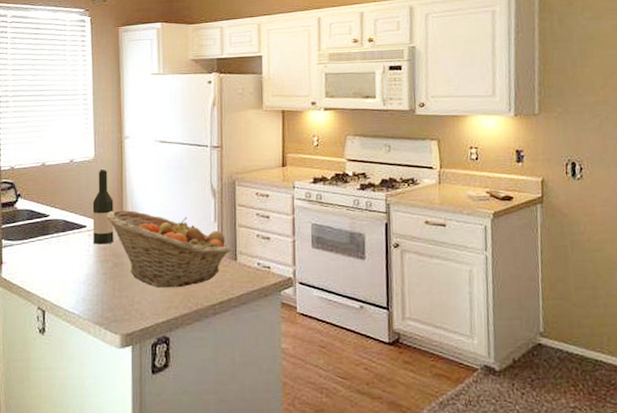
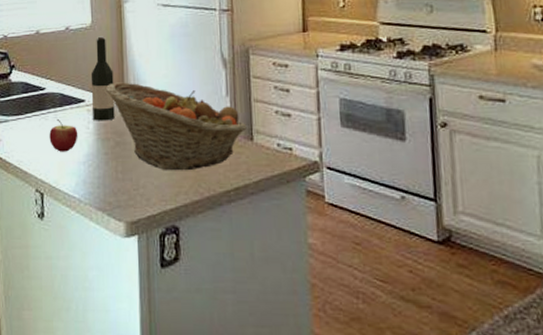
apple: none [52,242,79,273] -> present [49,118,78,152]

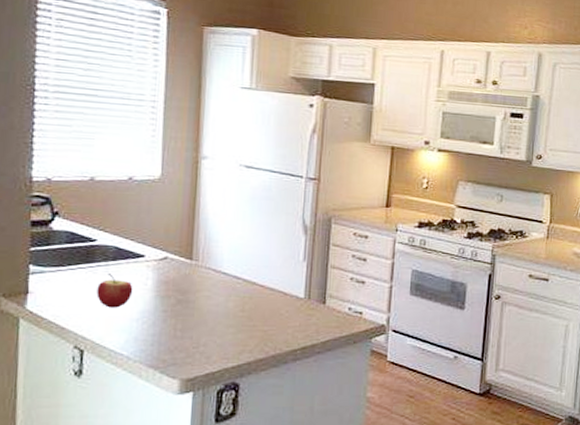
wine bottle: present [91,36,115,121] -> none [153,190,182,278]
fruit basket: present [106,82,247,171] -> none [171,240,321,331]

